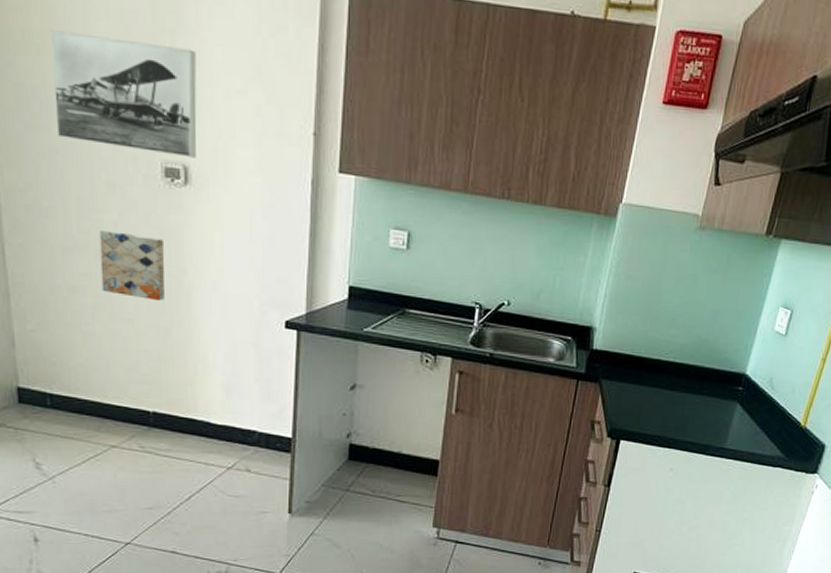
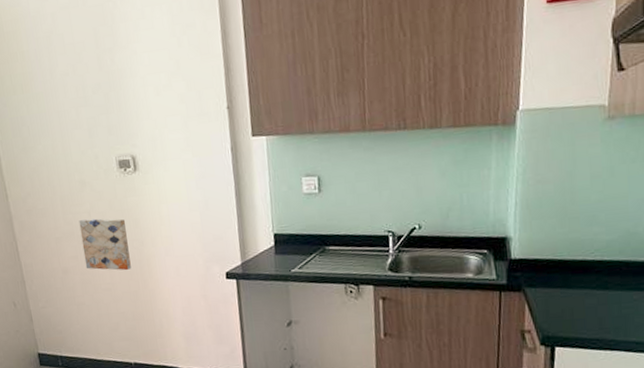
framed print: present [51,30,197,158] -> none [29,60,140,153]

